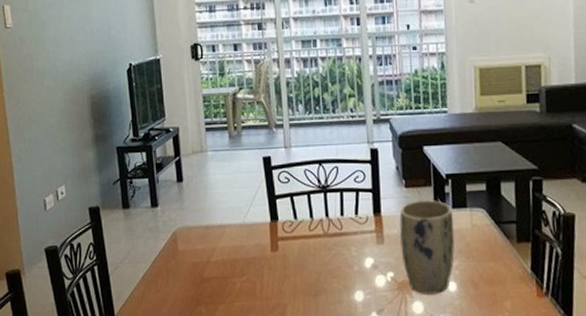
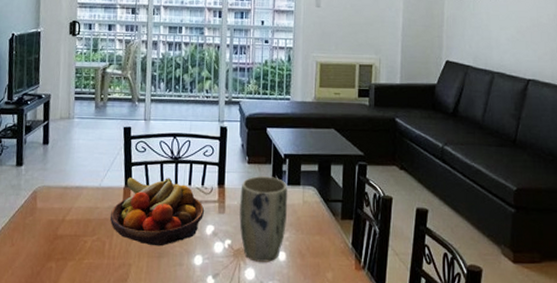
fruit bowl: none [257,209,362,284] -> present [110,177,205,247]

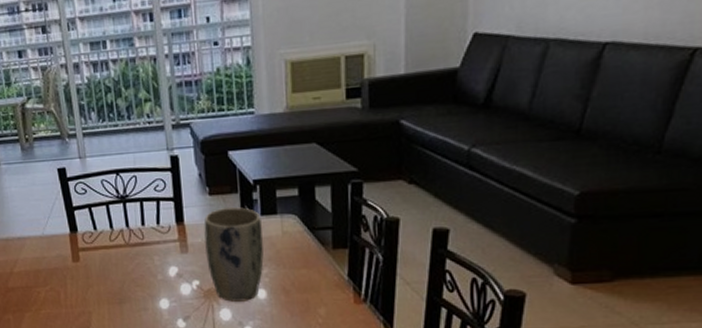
fruit bowl: present [110,177,205,247] -> none [59,219,165,292]

